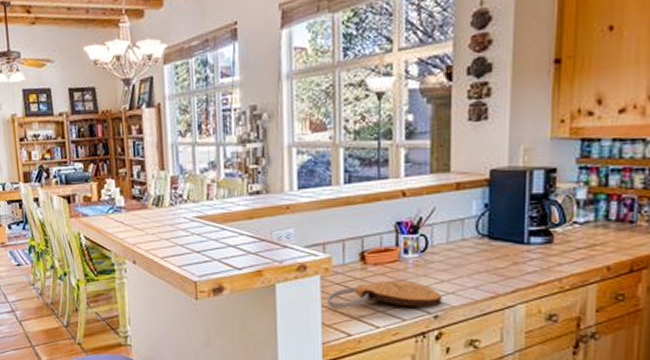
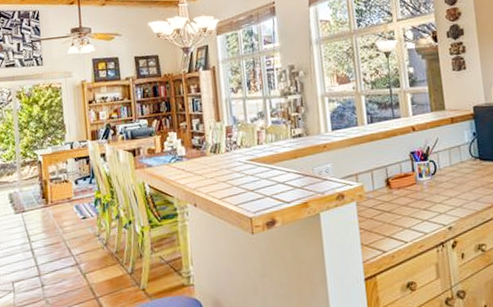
cutting board: present [326,280,442,308] -> none [362,200,453,229]

